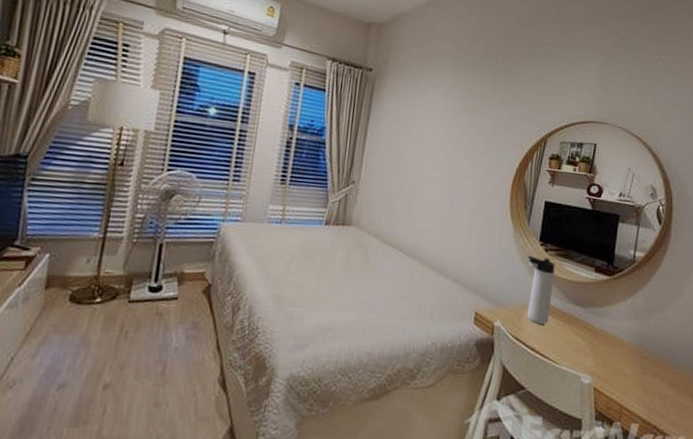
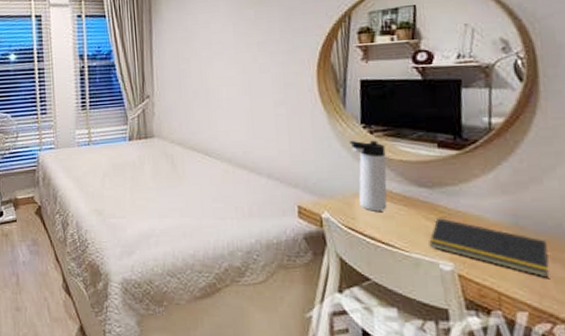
notepad: none [576,335,660,394] -> present [429,218,550,278]

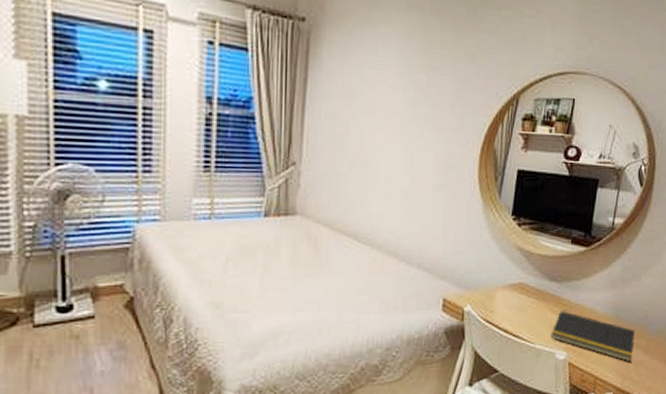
thermos bottle: present [350,140,388,211] -> none [499,233,529,305]

